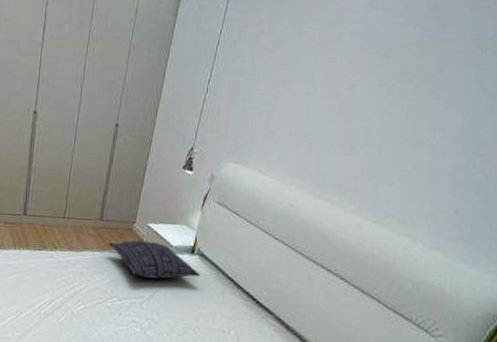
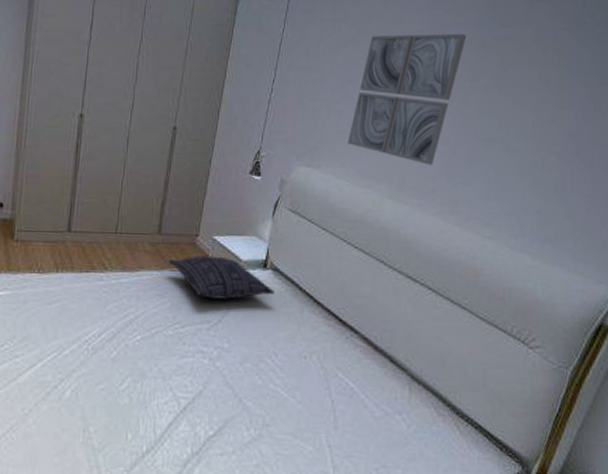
wall art: none [276,34,404,165] -> present [348,33,467,165]

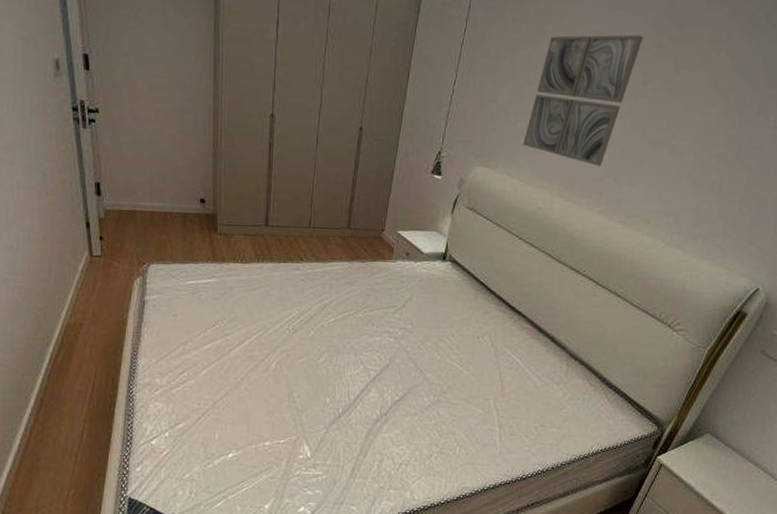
pillow: present [168,255,274,299] -> none [357,248,452,287]

